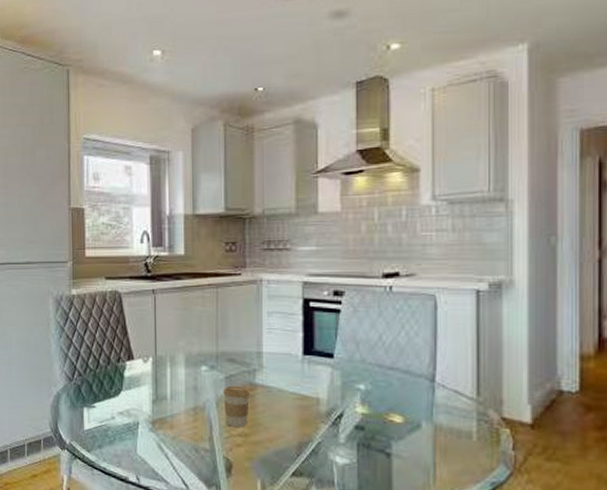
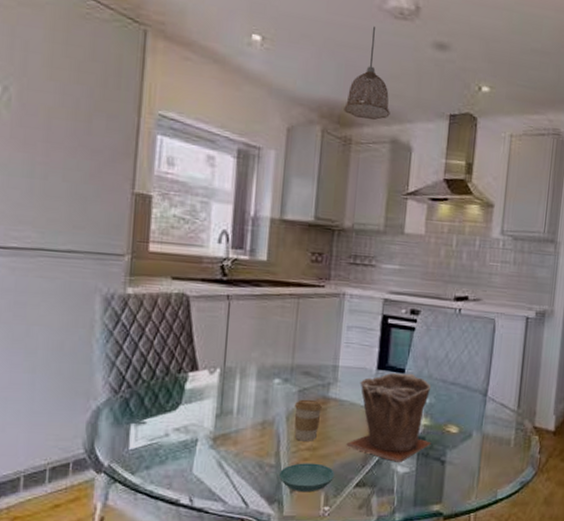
saucer: none [213,448,270,479] -> present [278,463,335,493]
pendant lamp: none [243,13,290,105] -> present [344,26,390,120]
plant pot: none [278,358,372,453] -> present [346,373,432,462]

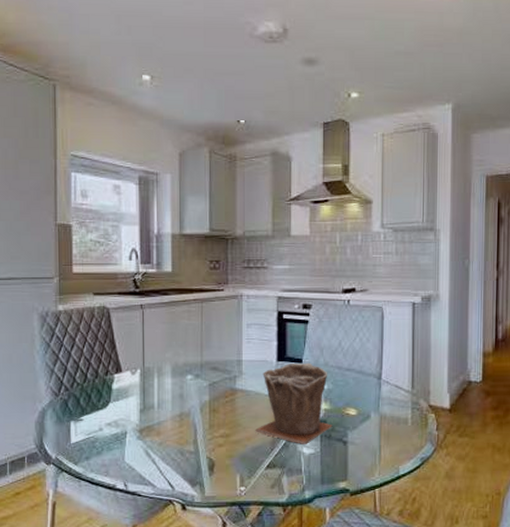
saucer: present [278,463,335,493] -> none [197,448,248,475]
coffee cup: present [294,399,323,441] -> none [206,391,232,429]
pendant lamp: present [344,26,390,120] -> none [227,52,269,136]

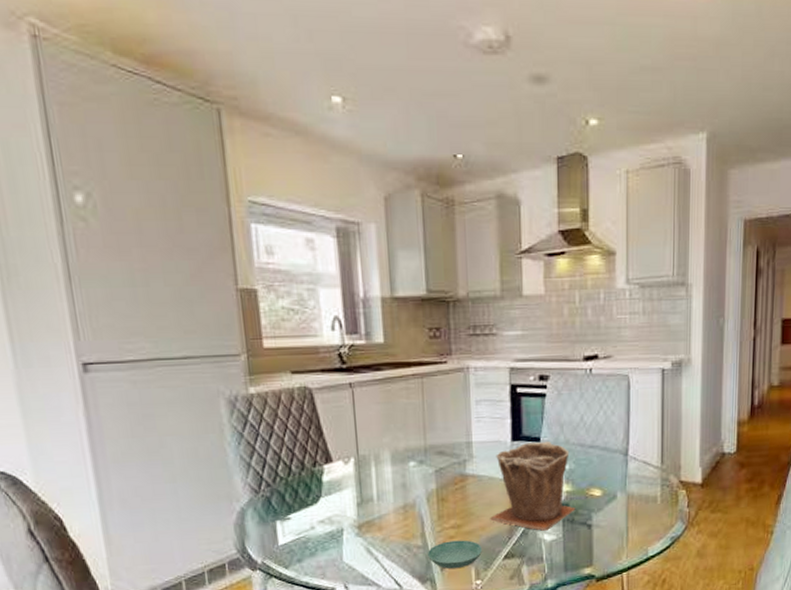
saucer: none [197,448,248,475] -> present [426,540,483,570]

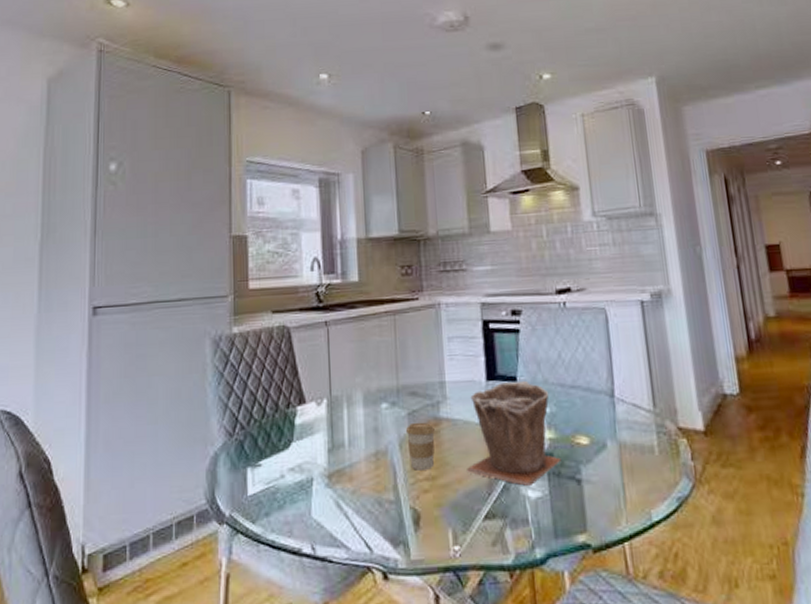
saucer: present [426,540,483,570] -> none [399,494,461,531]
coffee cup: none [432,478,462,520] -> present [405,422,436,471]

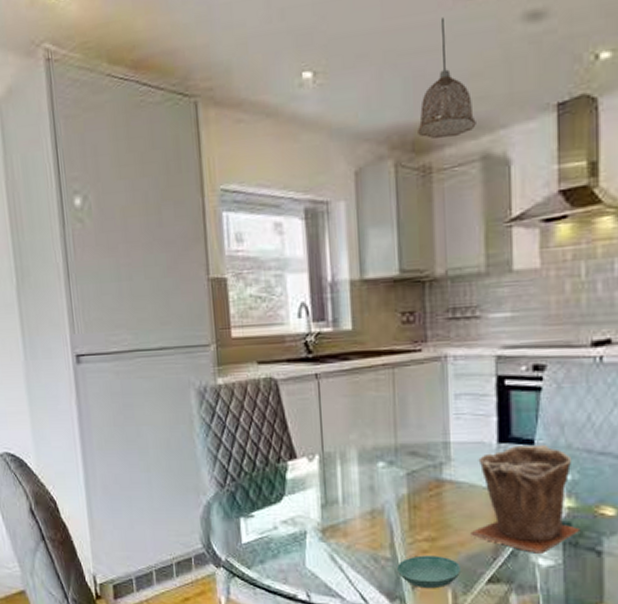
saucer: none [399,494,461,531] -> present [396,555,462,589]
coffee cup: present [405,422,436,471] -> none [403,483,438,531]
pendant lamp: none [411,43,456,128] -> present [418,17,476,138]

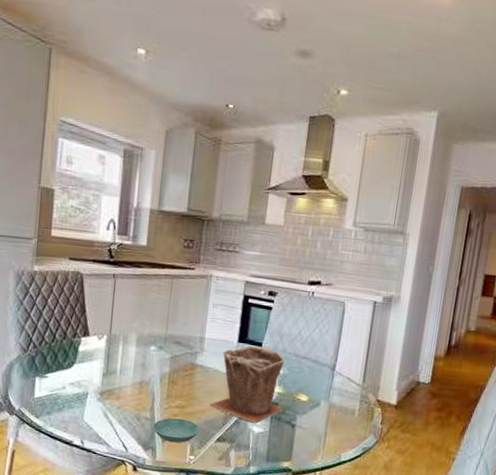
pendant lamp: present [418,17,476,138] -> none [215,37,256,122]

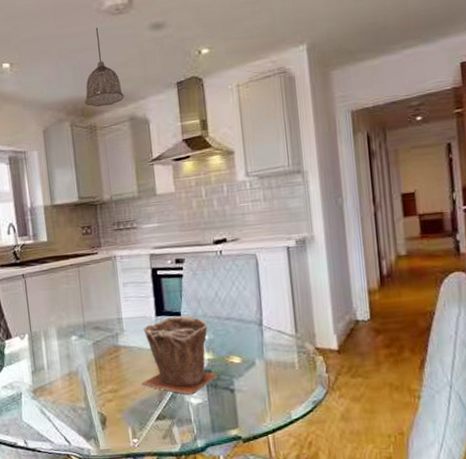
saucer: present [152,418,200,443] -> none [89,402,137,429]
pendant lamp: none [215,37,256,122] -> present [85,27,124,107]

